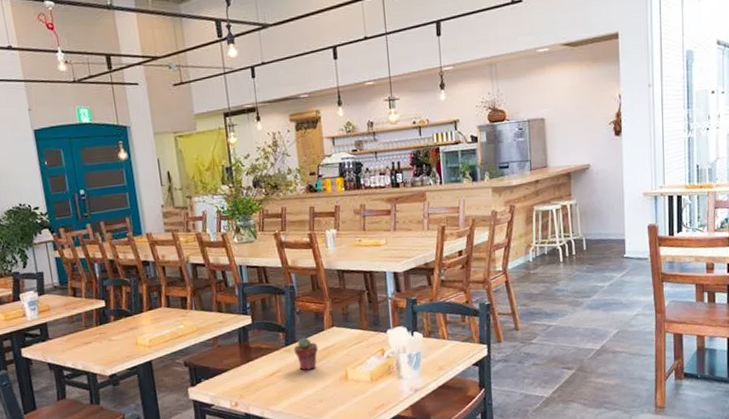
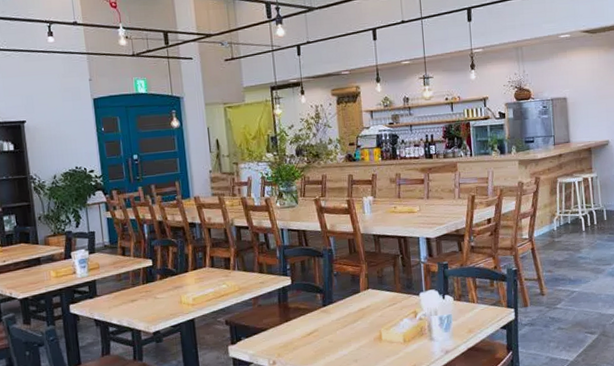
potted succulent: present [293,337,319,370] -> none [330,298,354,331]

